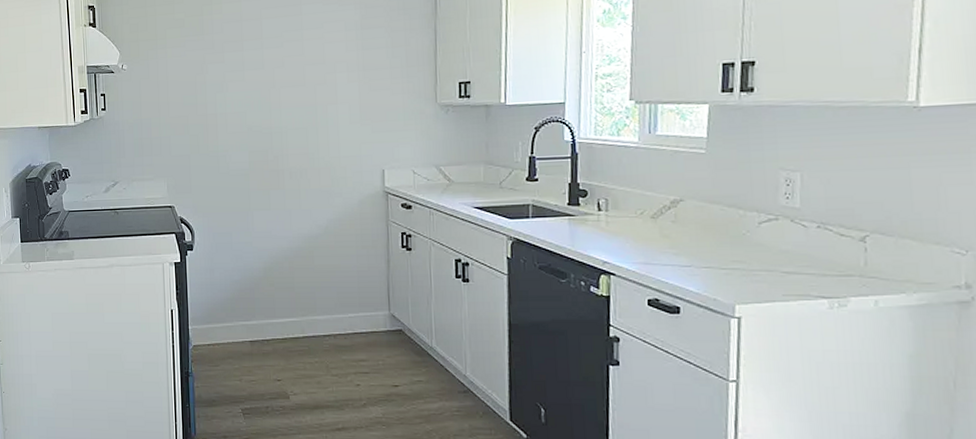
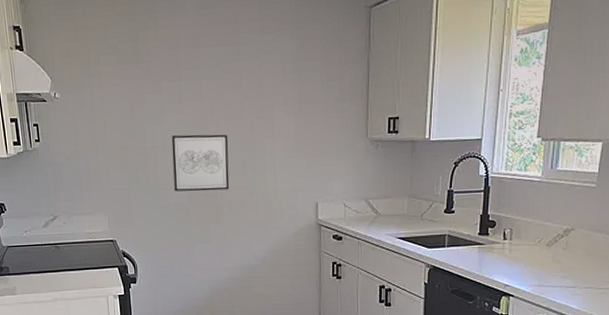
wall art: none [233,101,291,158] -> present [171,134,230,192]

